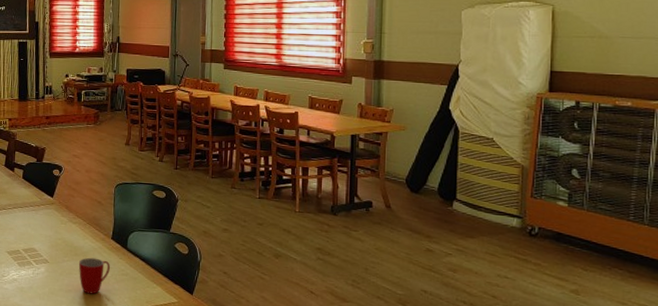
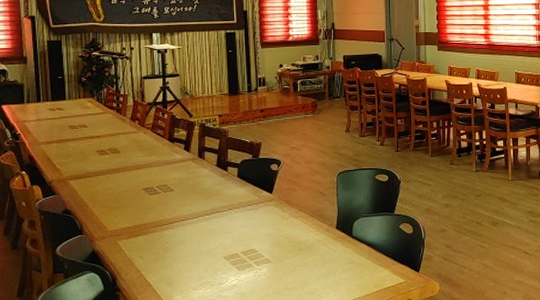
mug: present [78,257,110,294] -> none [303,250,336,288]

